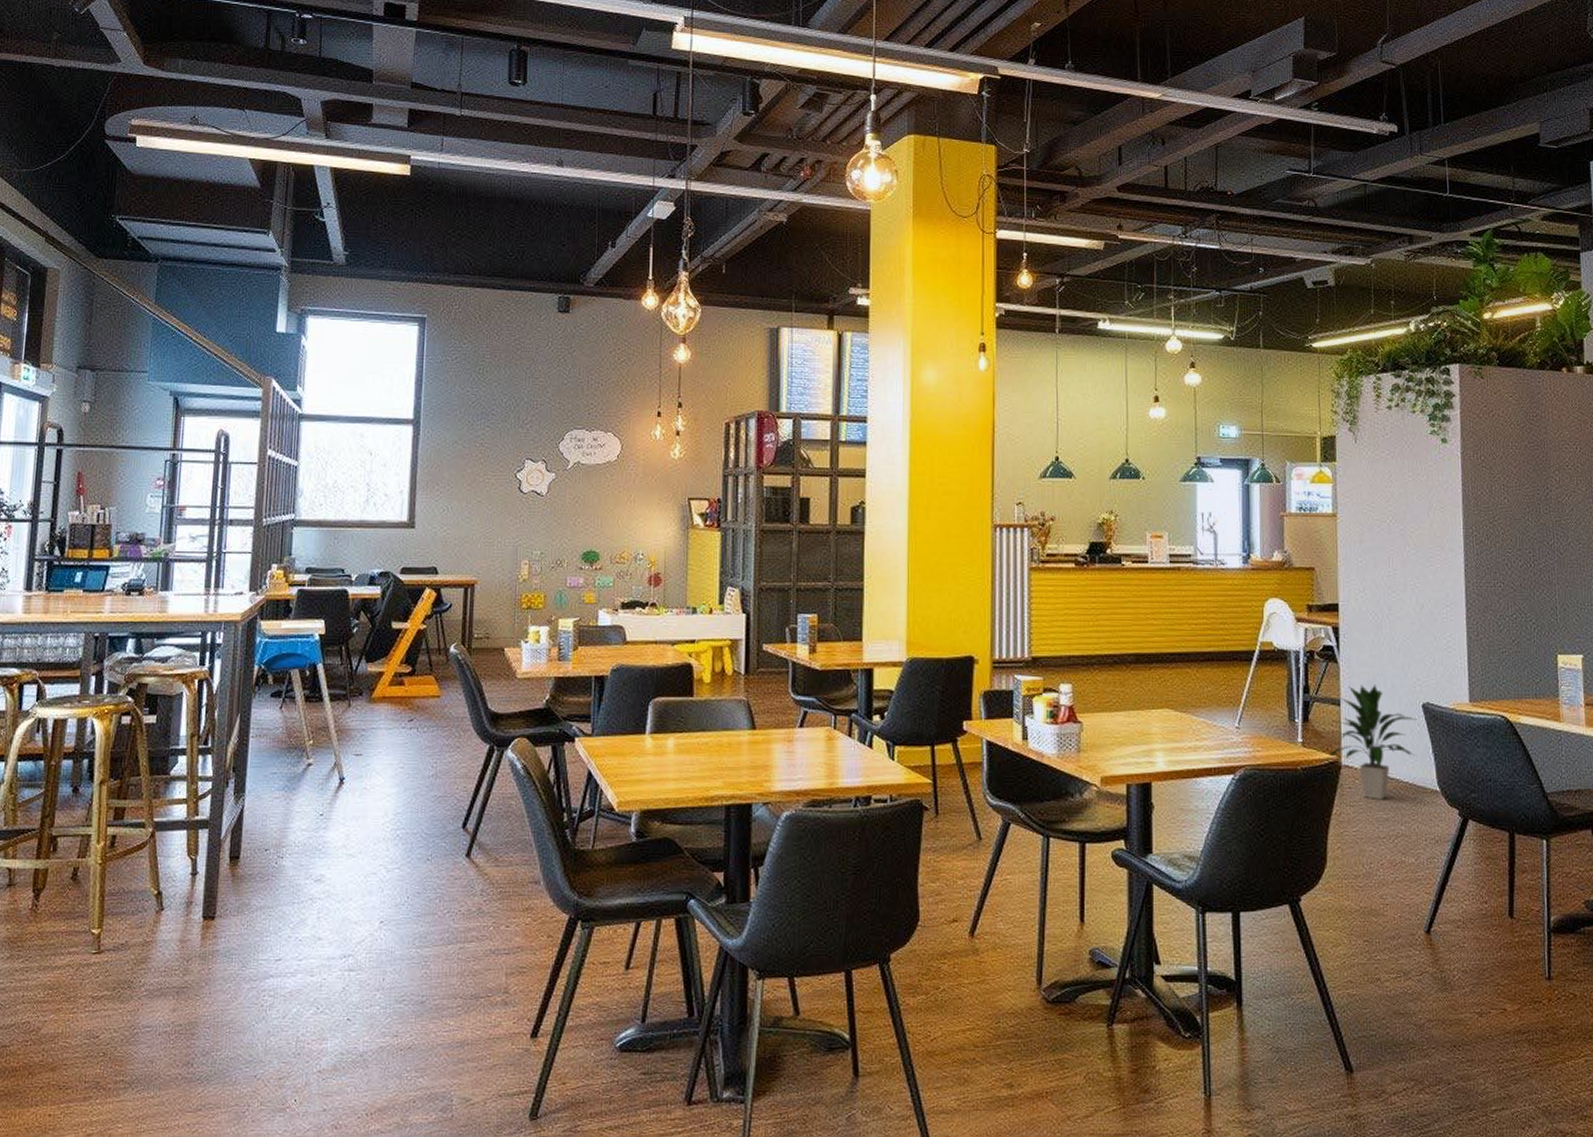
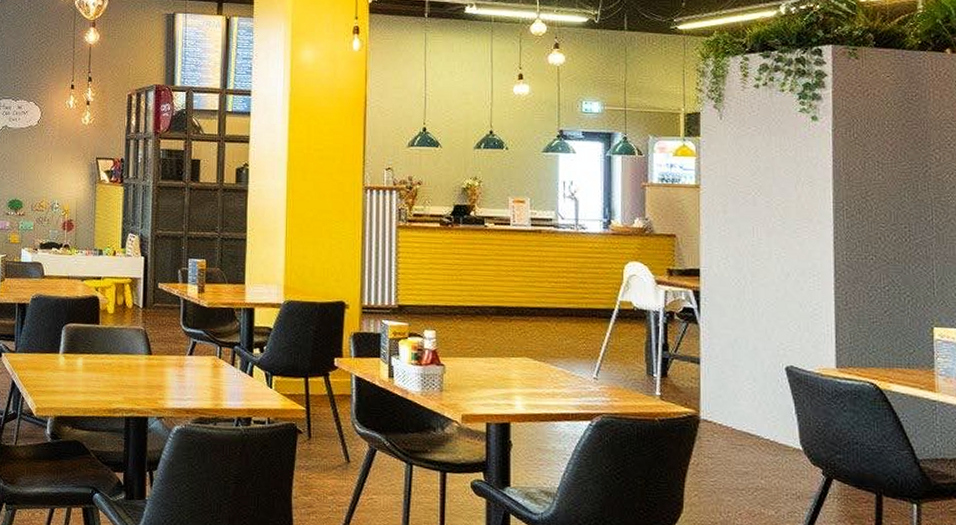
indoor plant: present [1327,684,1417,800] -> none [686,345,779,454]

